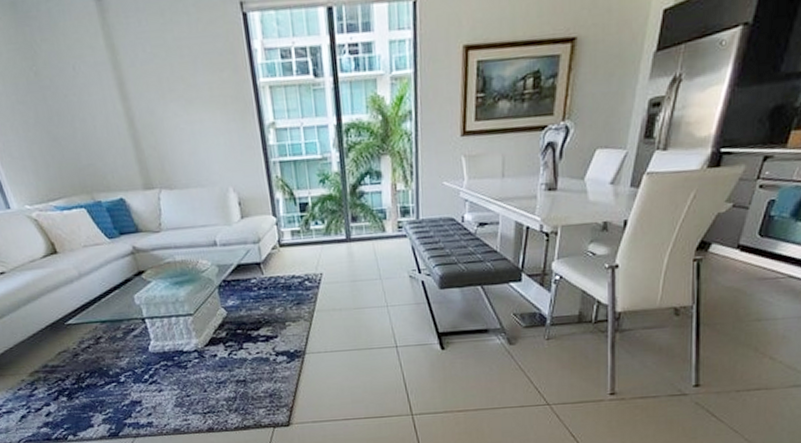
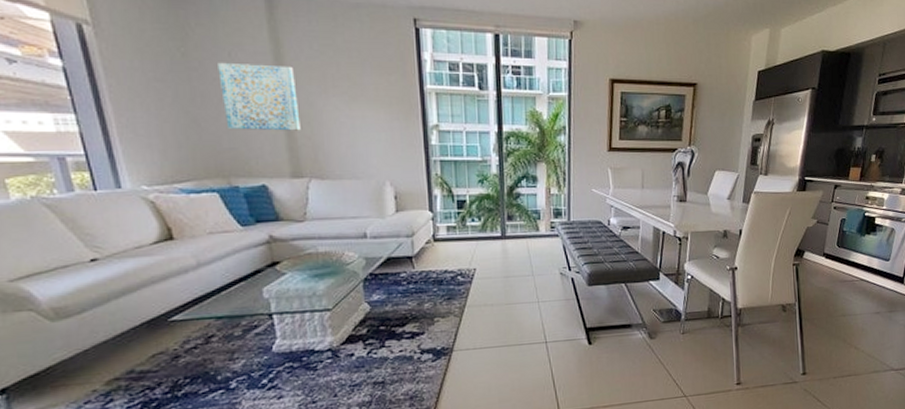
wall art: none [65,73,146,146] -> present [218,62,301,131]

